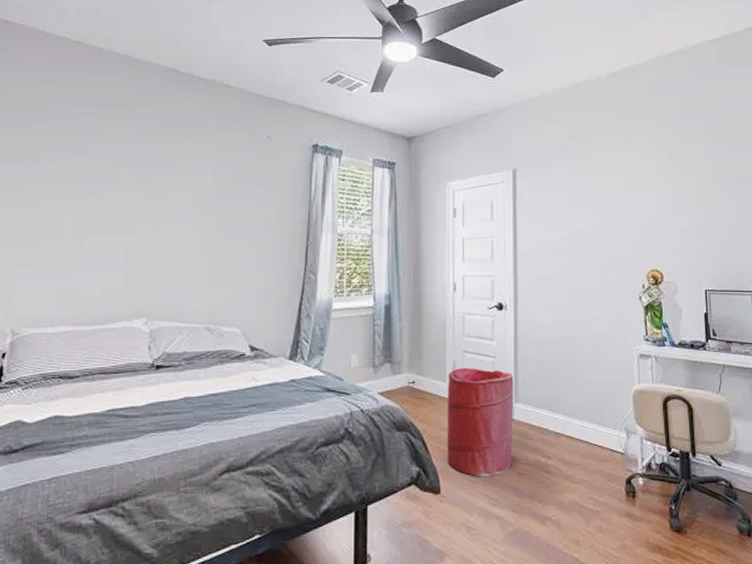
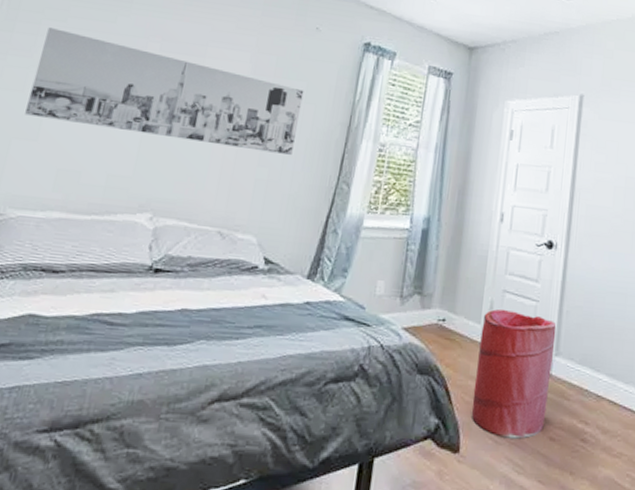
wall art: none [22,165,264,253] -> present [25,28,304,155]

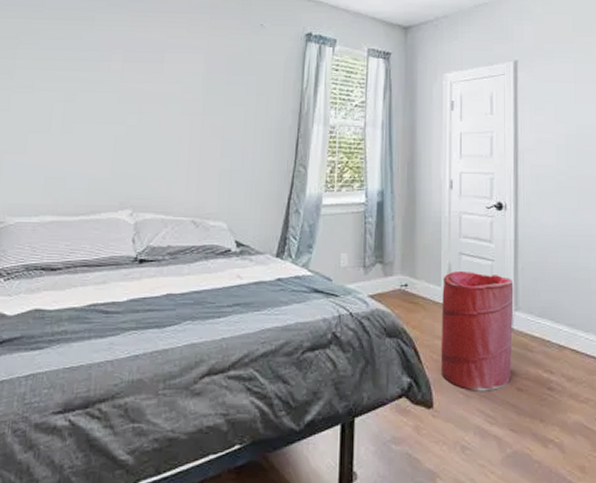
wall art: present [25,28,304,155] -> none [12,51,256,144]

